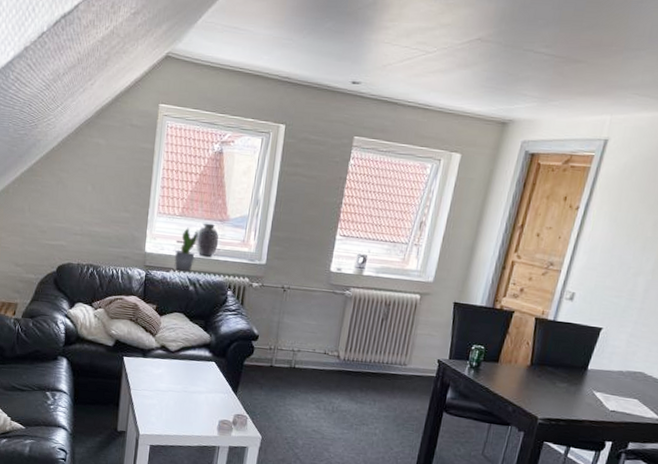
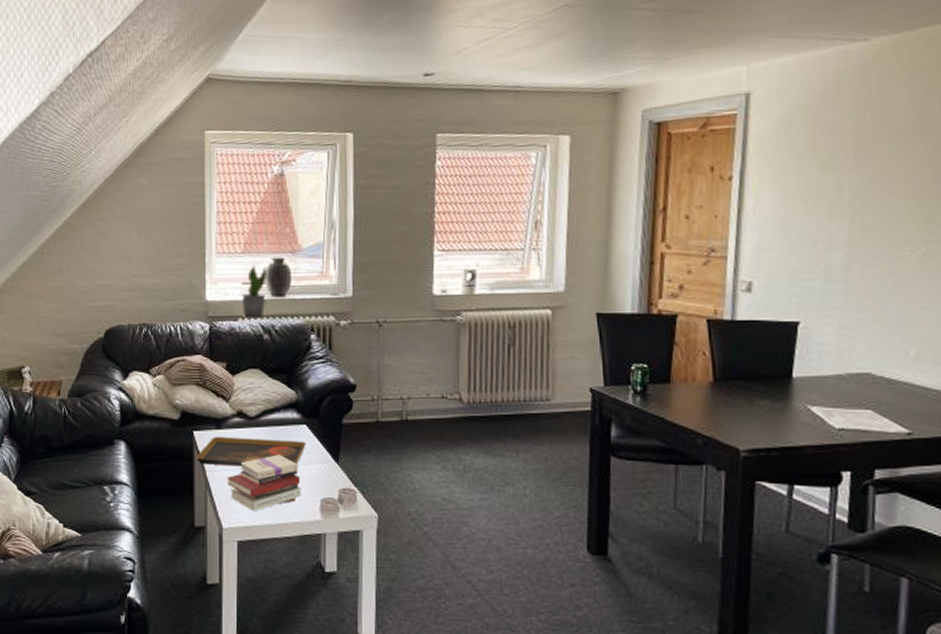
decorative tray: none [124,362,213,391] -> present [197,436,306,467]
books: none [146,382,206,424] -> present [226,454,301,512]

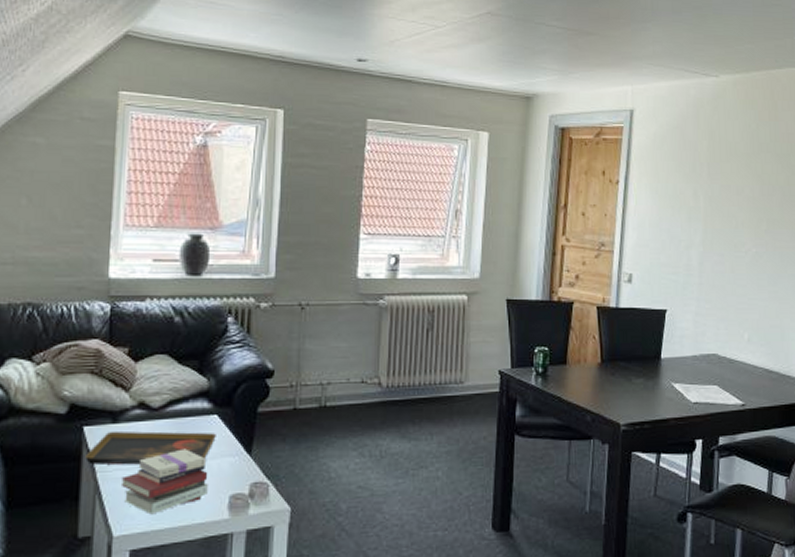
potted plant: present [242,265,267,318] -> none [151,241,182,299]

